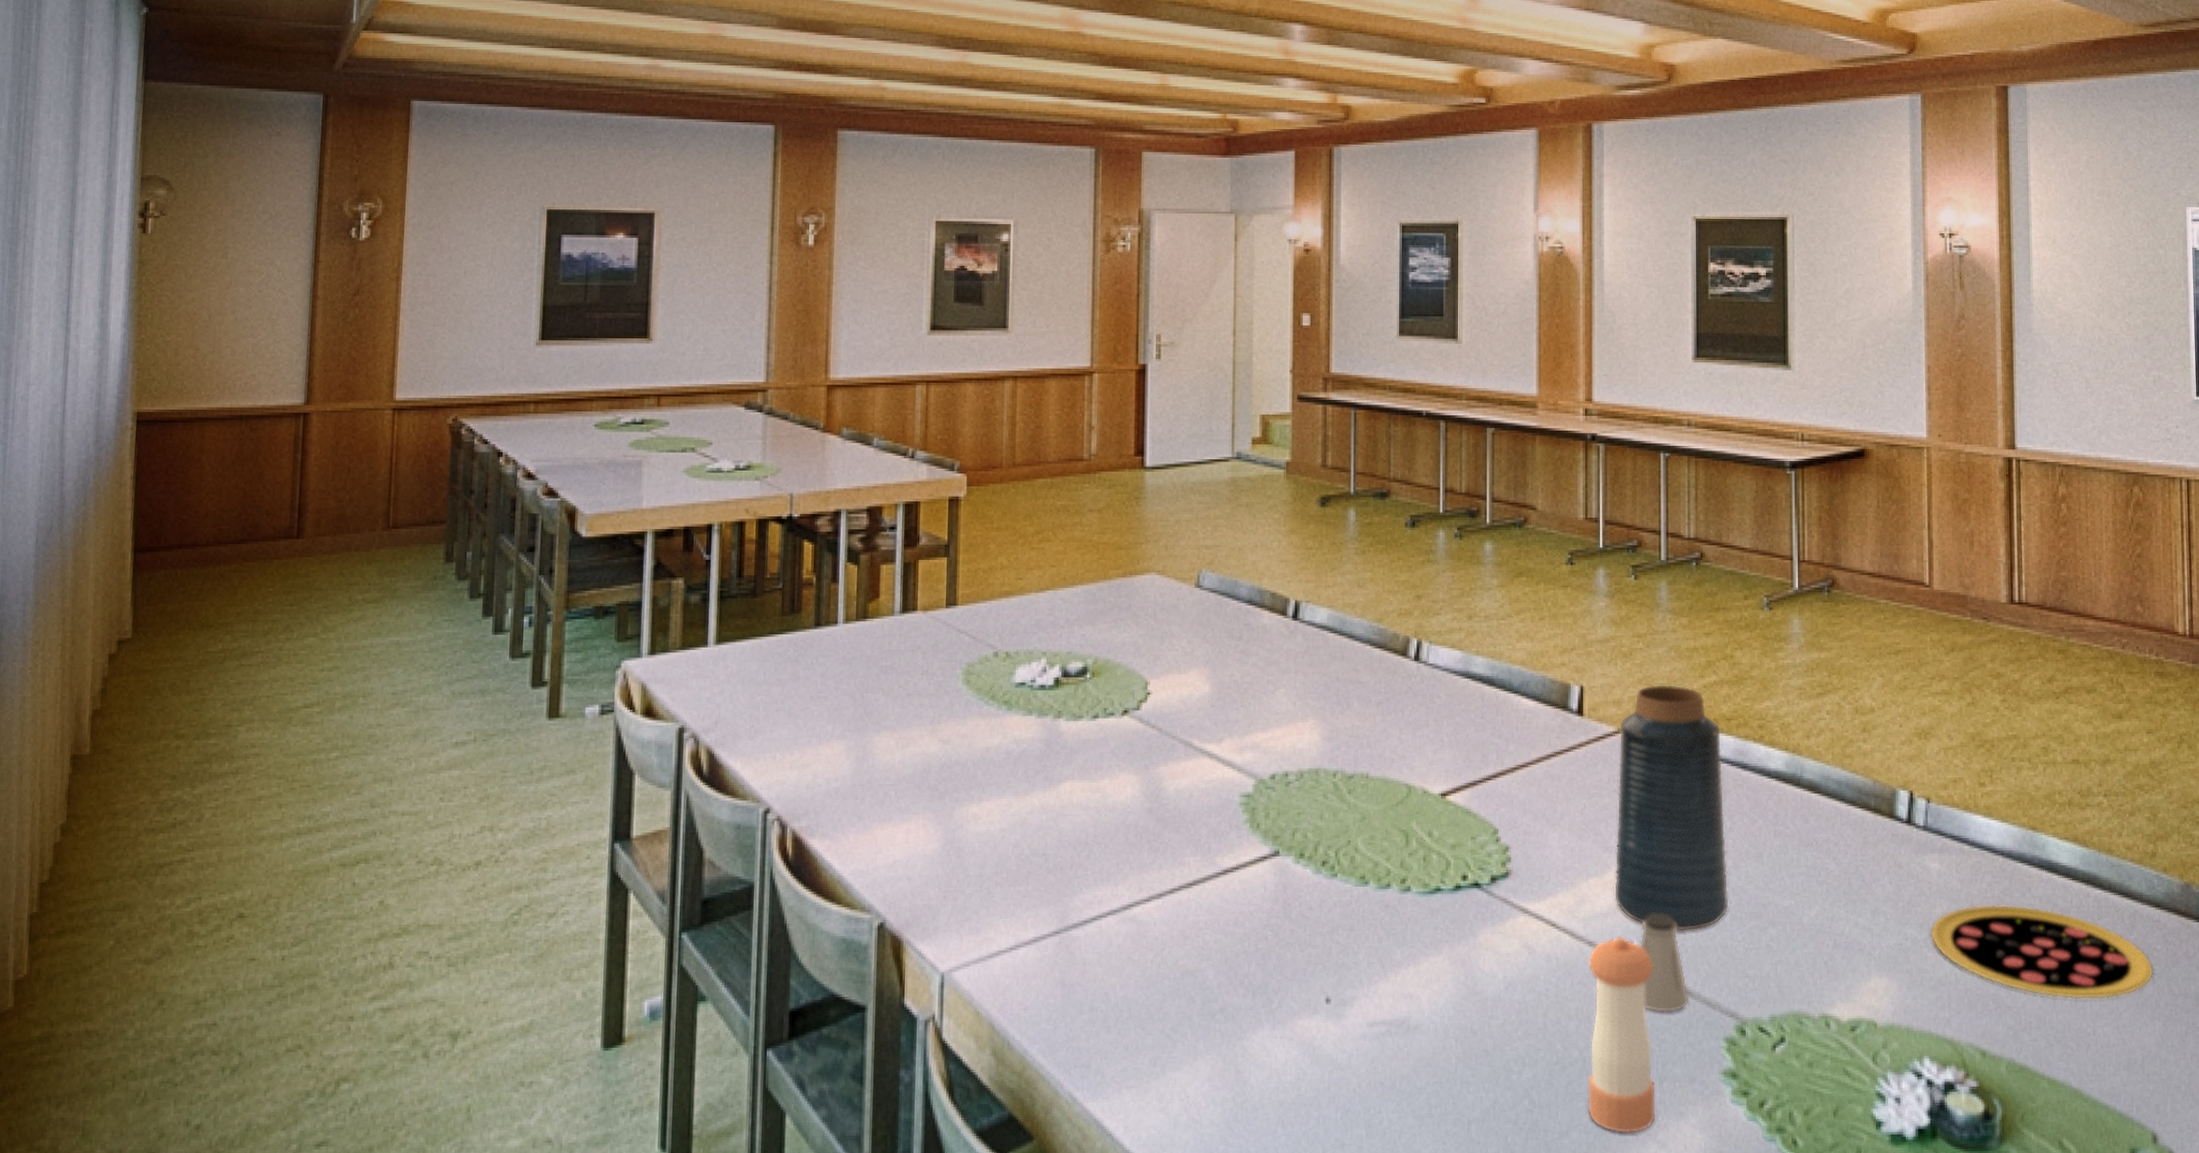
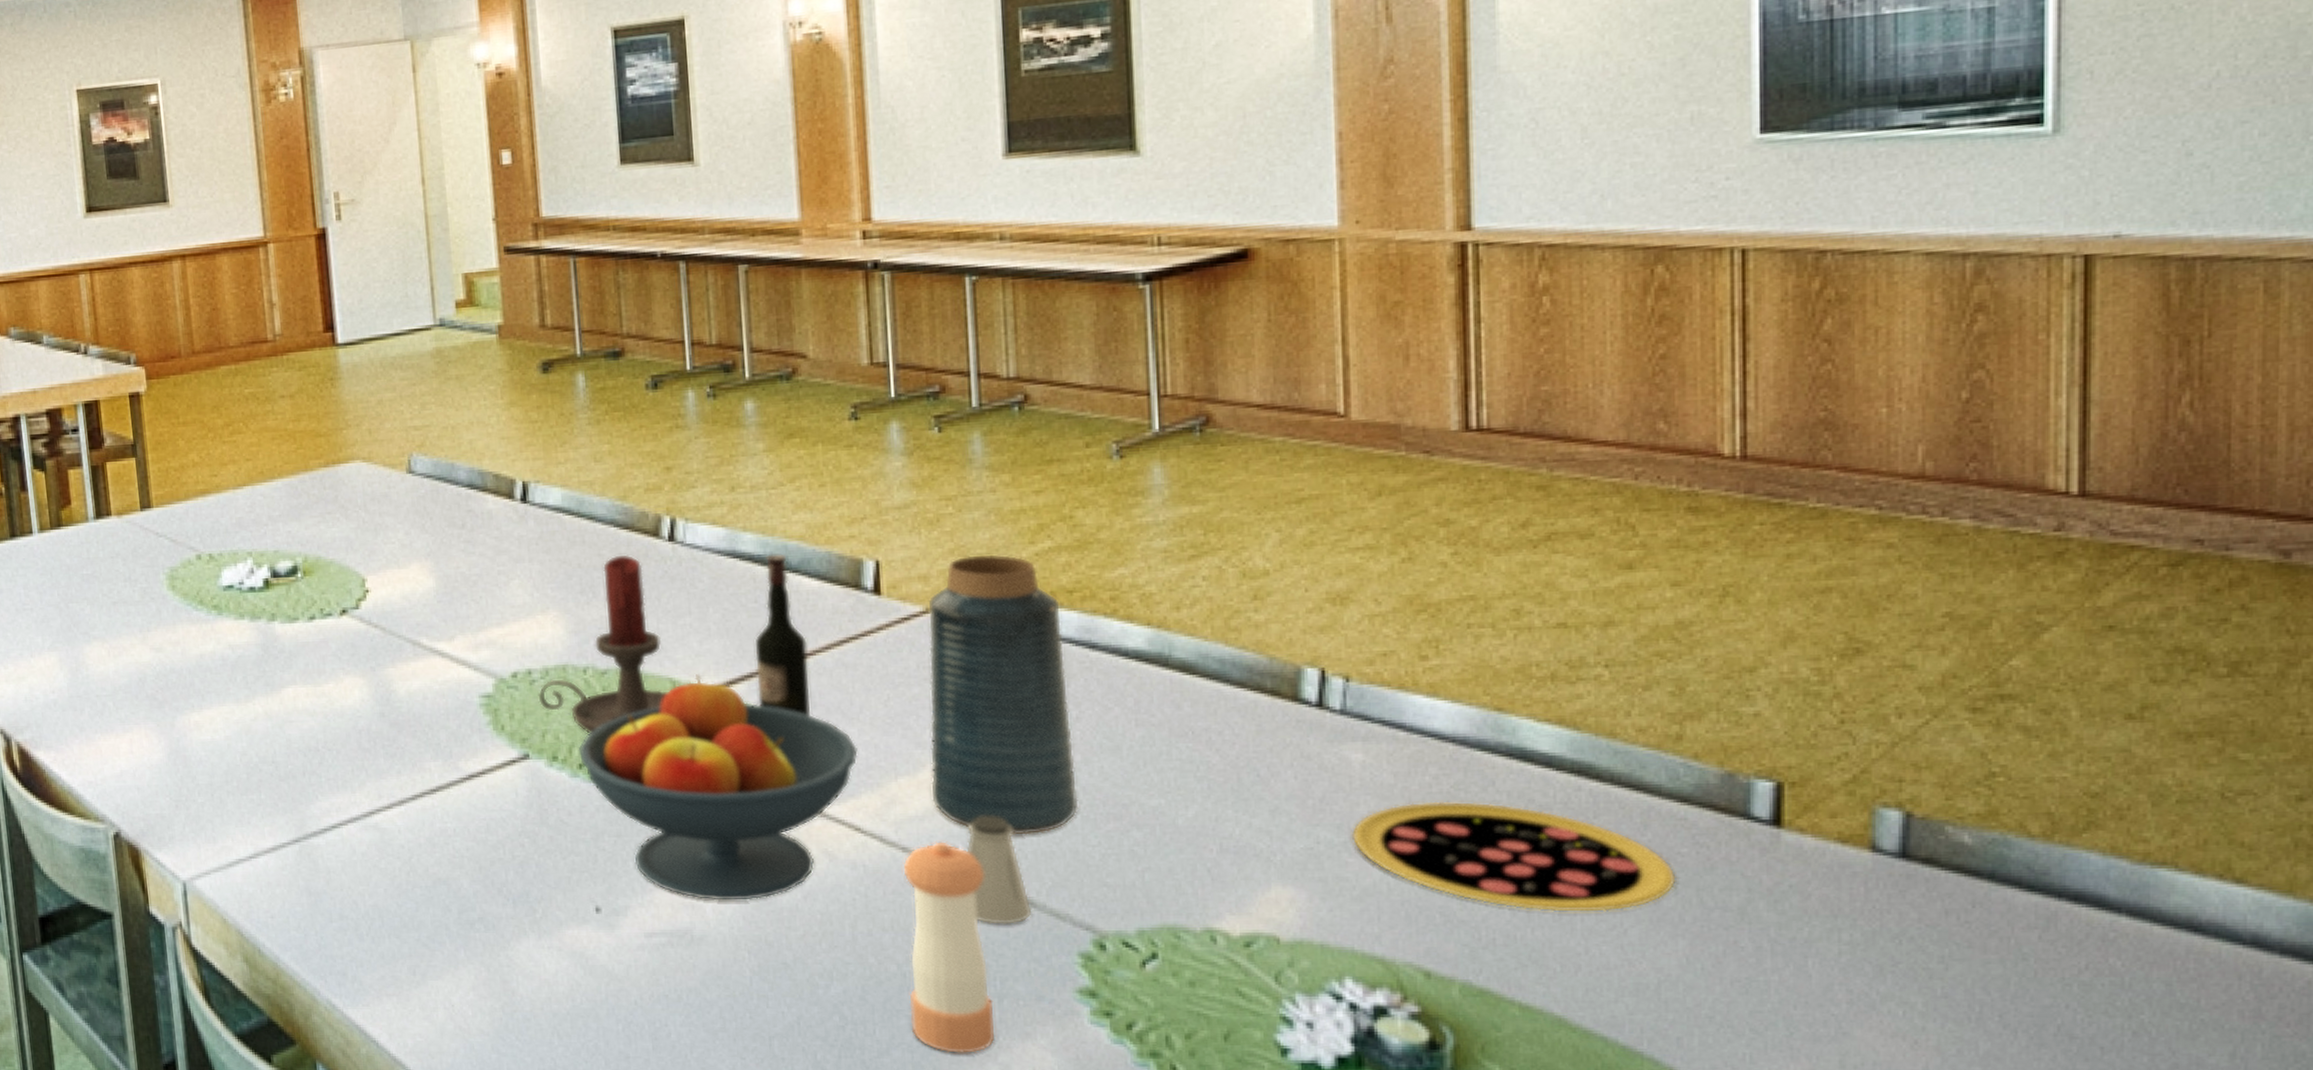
candle holder: none [1292,671,1404,832] -> present [538,554,668,733]
fruit bowl: none [1323,781,1558,991] -> present [578,674,859,901]
wine bottle: none [1478,675,1523,821] -> present [754,552,810,716]

